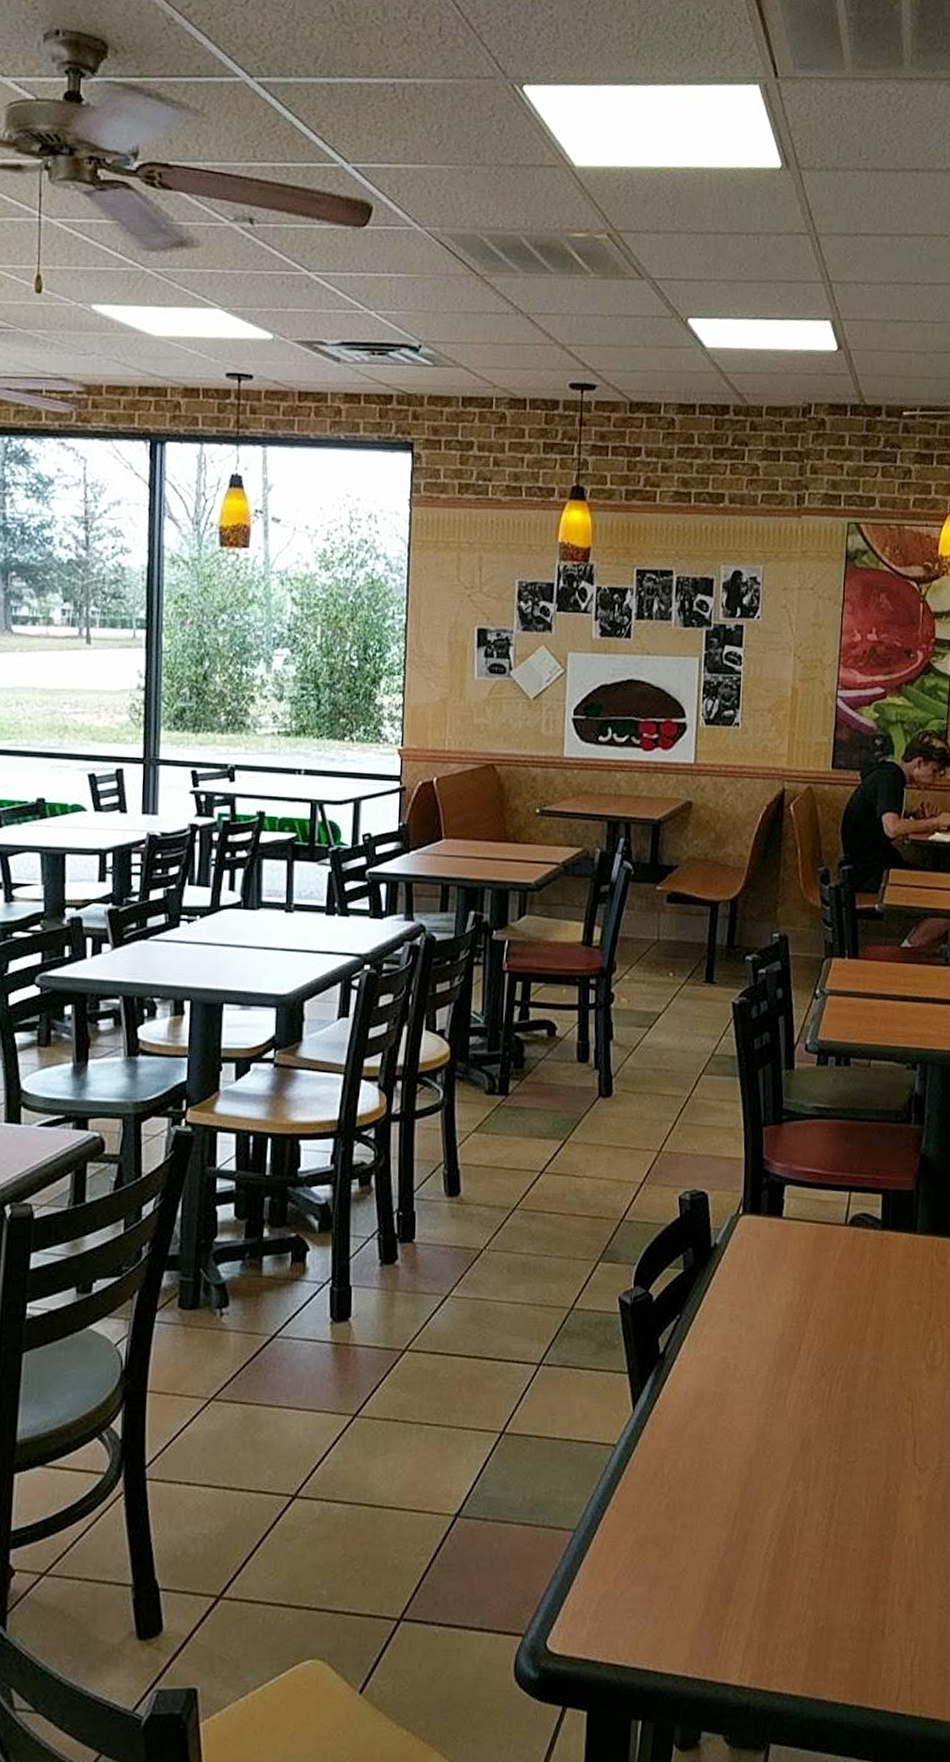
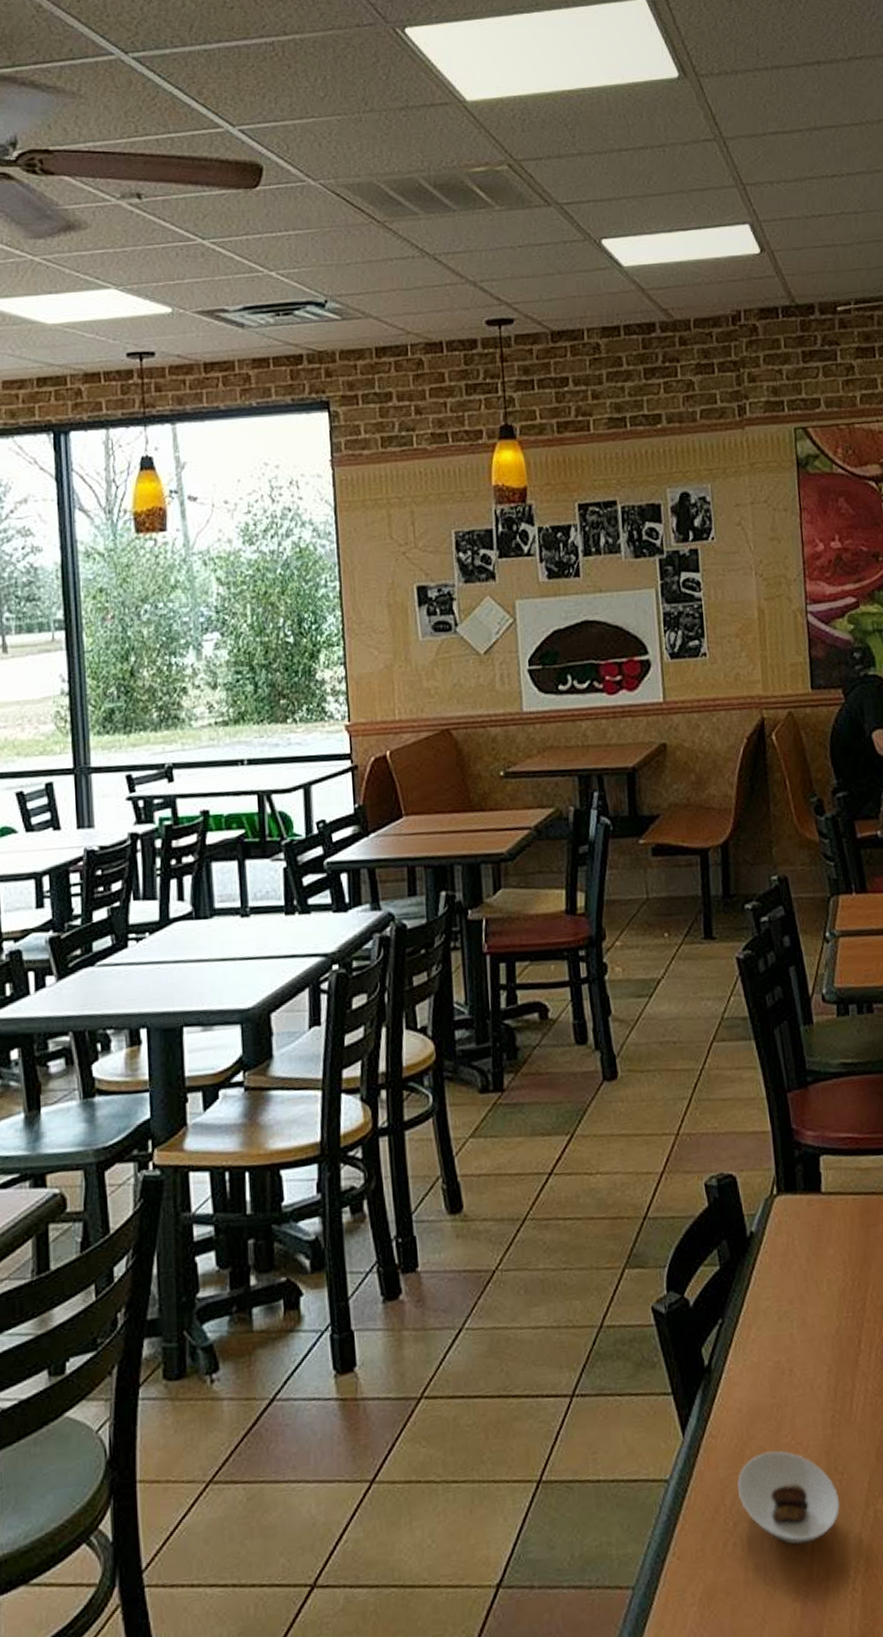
saucer: none [676,1431,764,1512] -> present [737,1450,841,1545]

